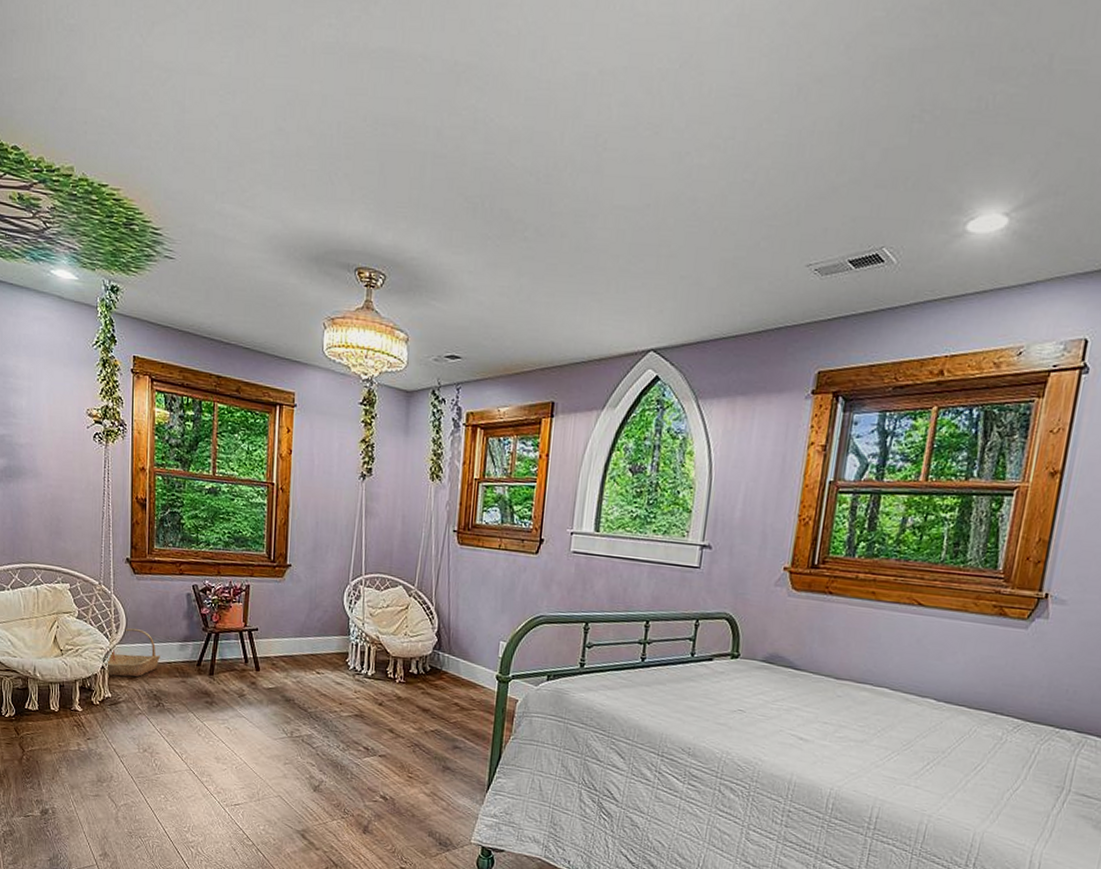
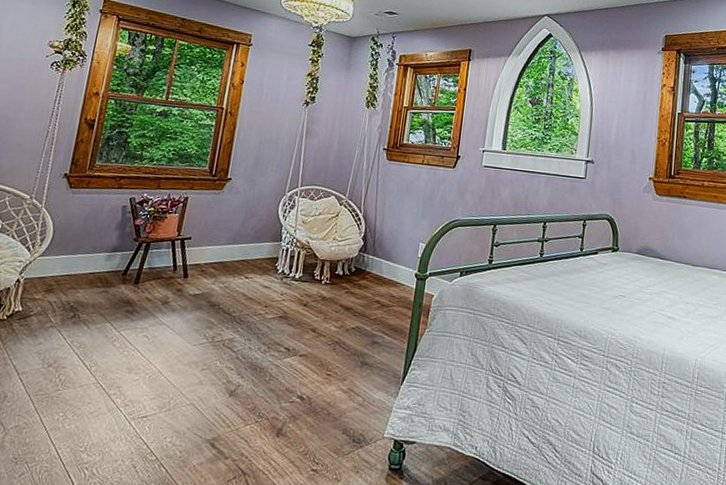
basket: present [105,628,160,677] -> none [21,240,84,289]

